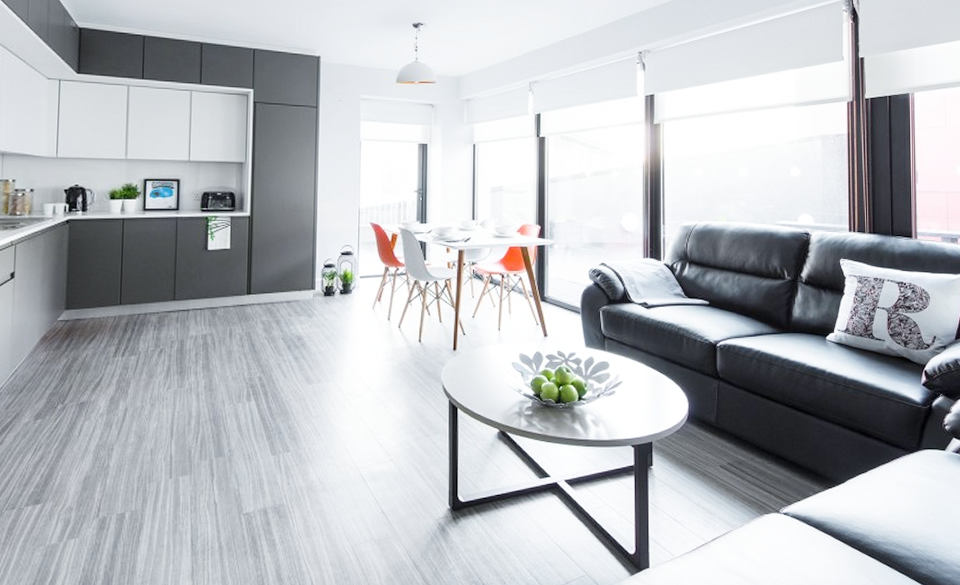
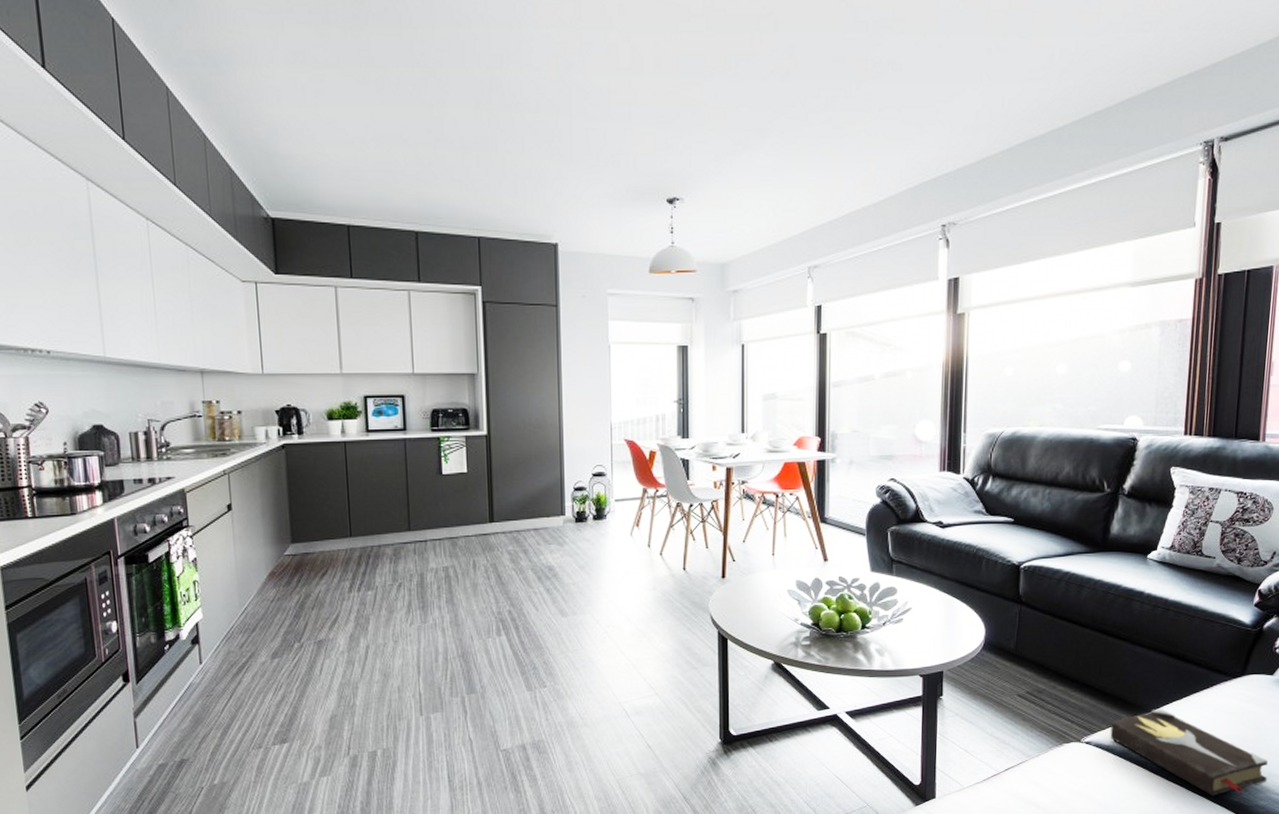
hardback book: none [805,481,950,569] -> present [1110,708,1268,796]

